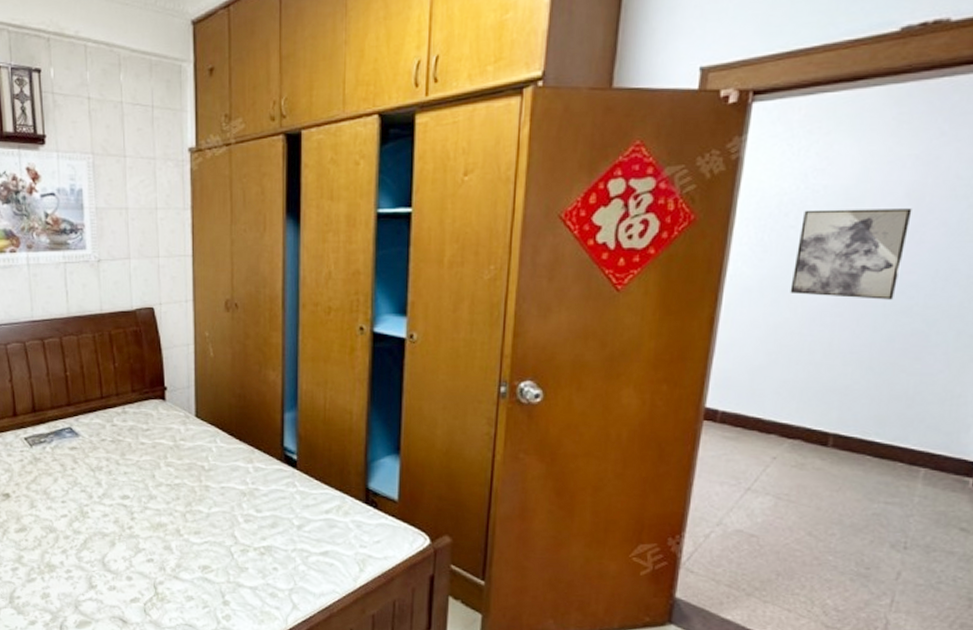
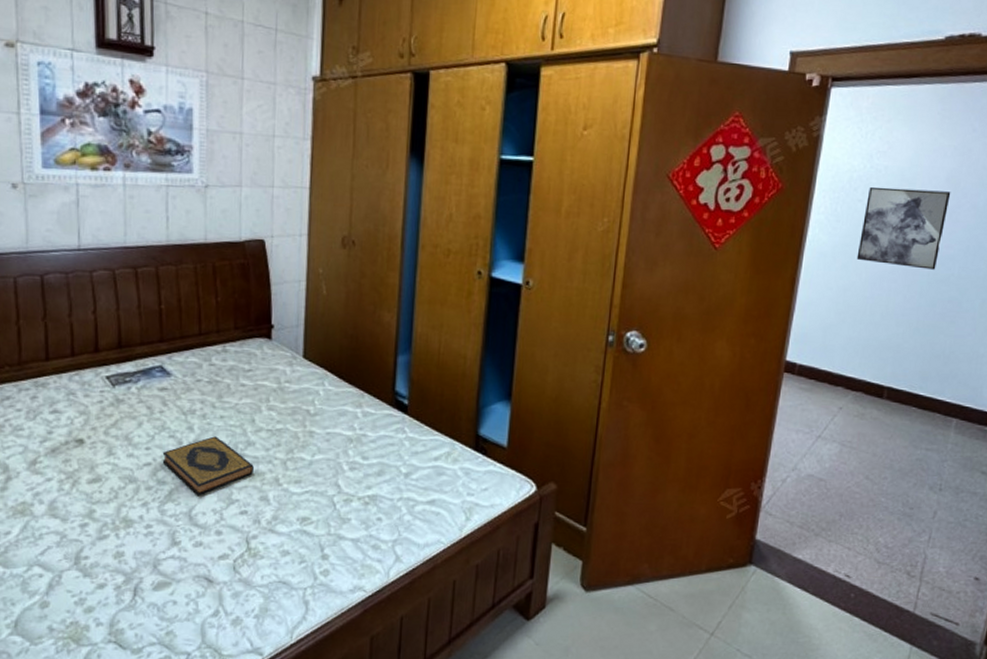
hardback book: none [76,491,157,544] -> present [162,436,254,495]

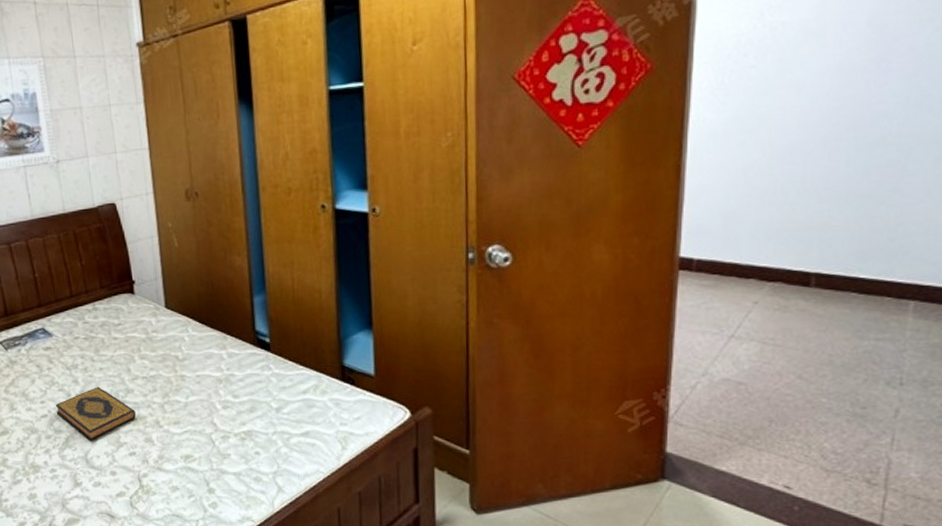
wall art: present [856,186,951,270] -> none [756,37,876,135]

